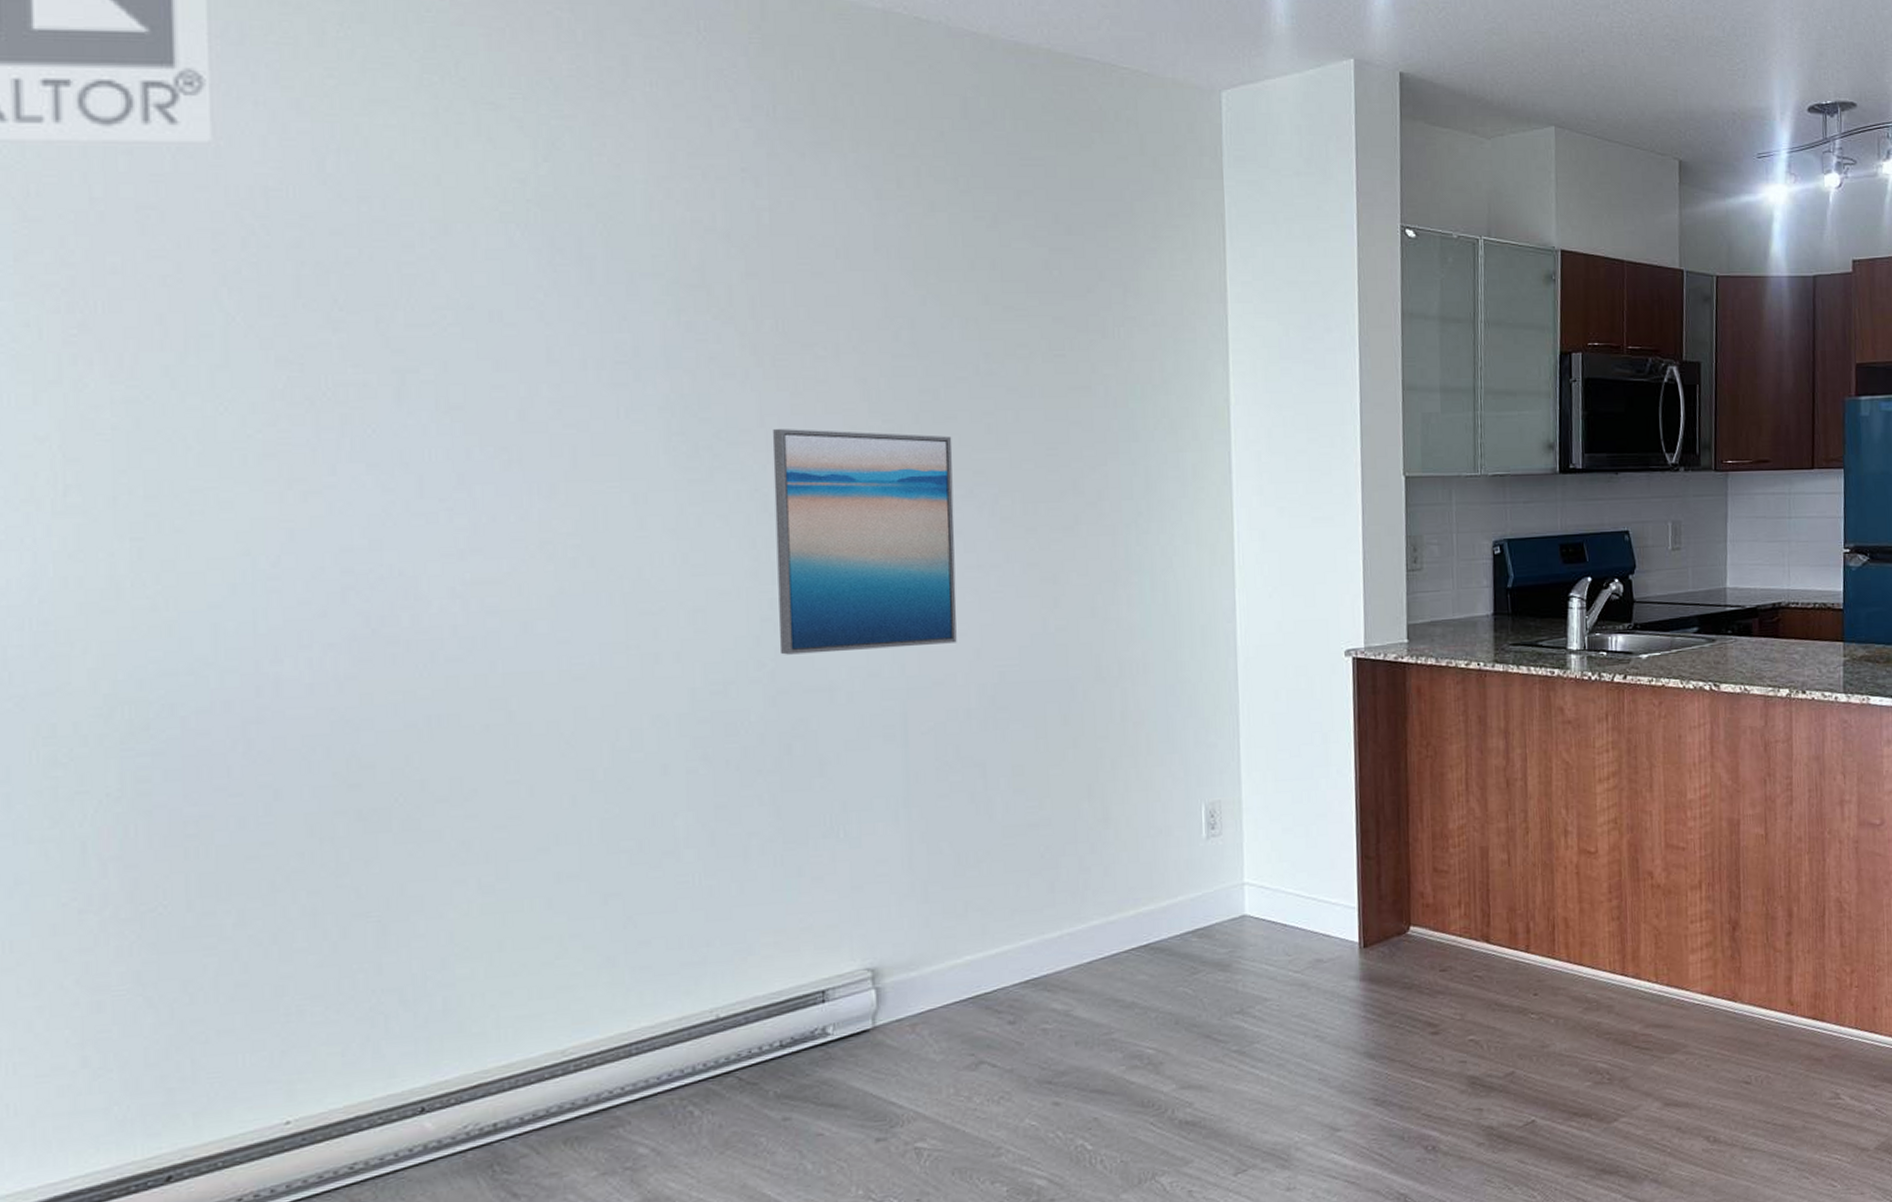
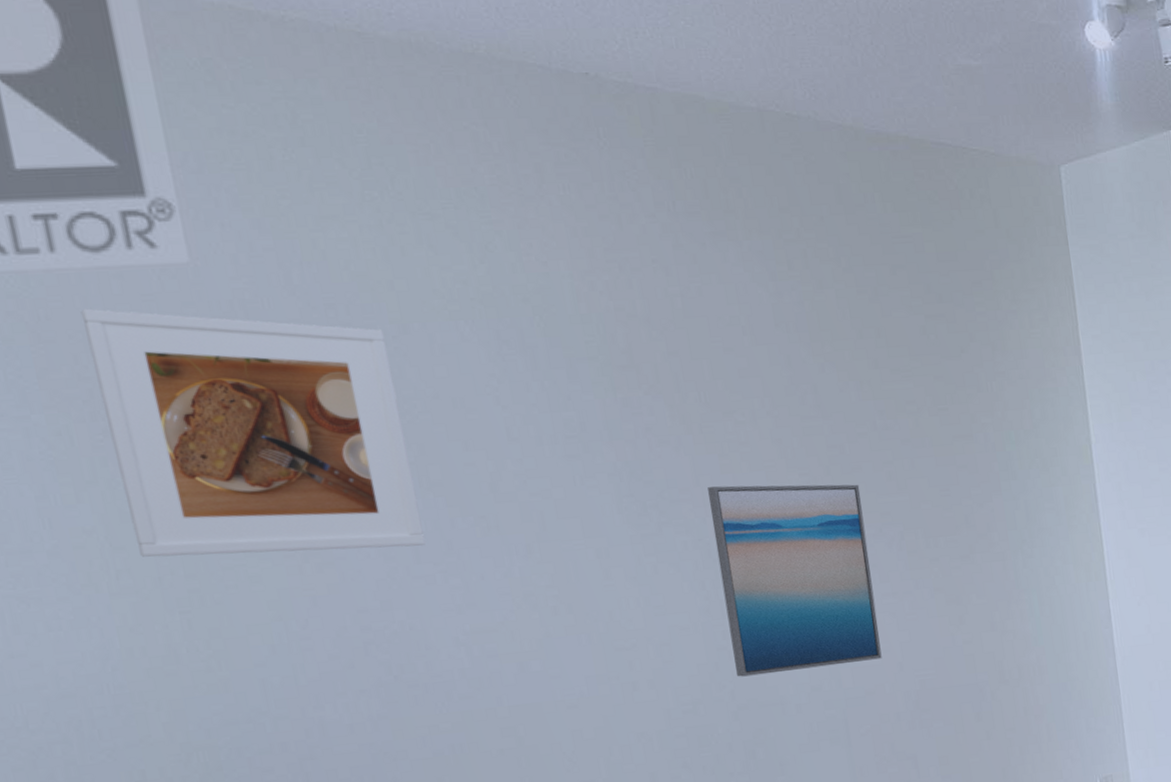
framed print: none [77,186,432,478] -> present [80,308,425,557]

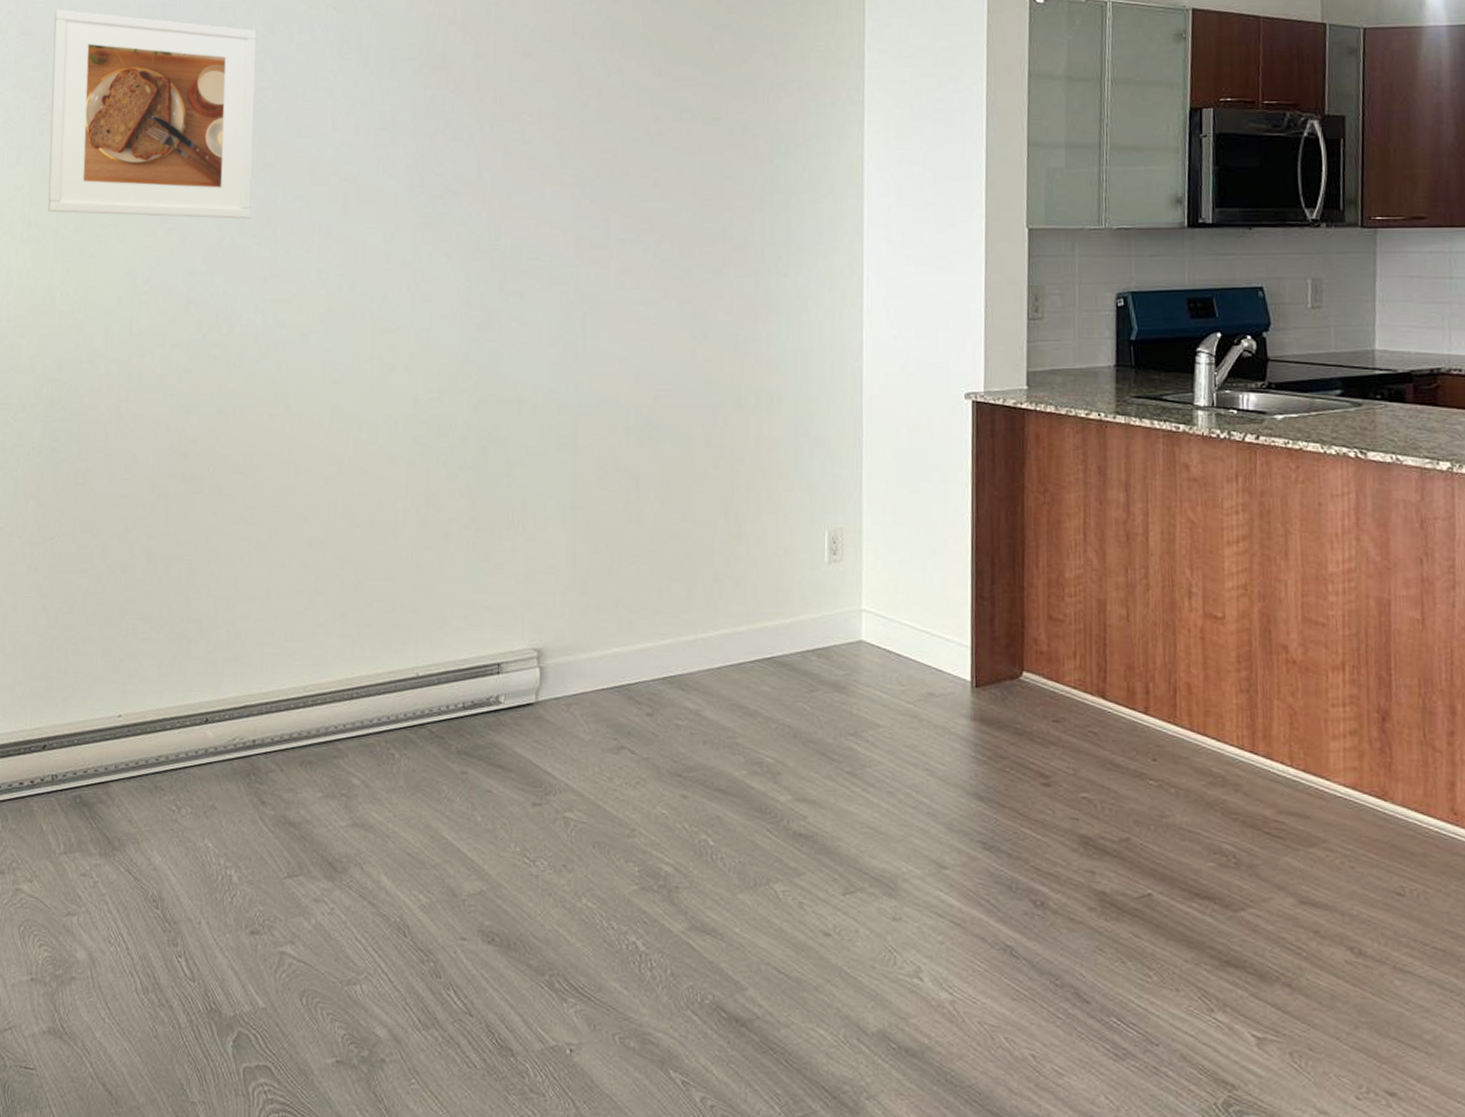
wall art: present [708,484,882,677] -> none [483,182,626,371]

